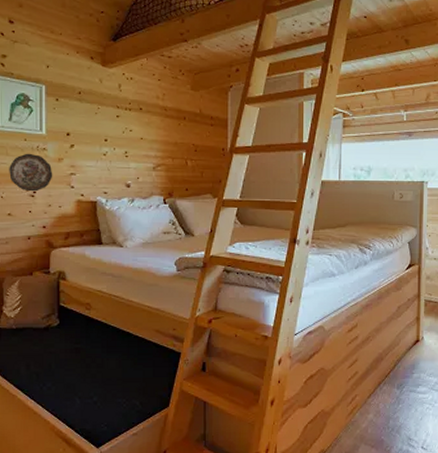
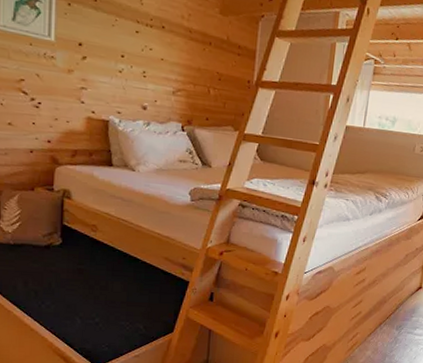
decorative plate: present [9,153,53,192] -> none [11,59,62,103]

